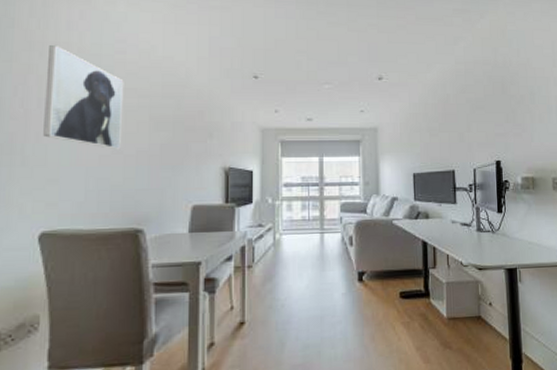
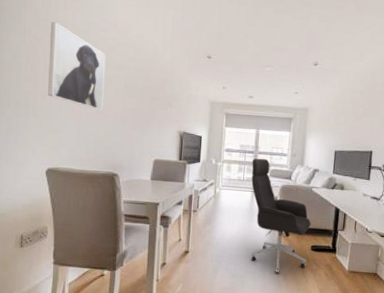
office chair: none [317,190,396,335] -> present [250,158,311,274]

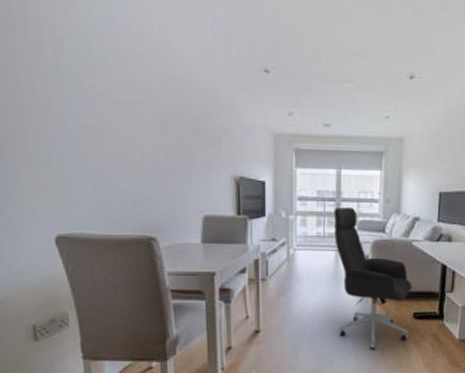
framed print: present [48,22,106,110] -> none [32,24,124,151]

